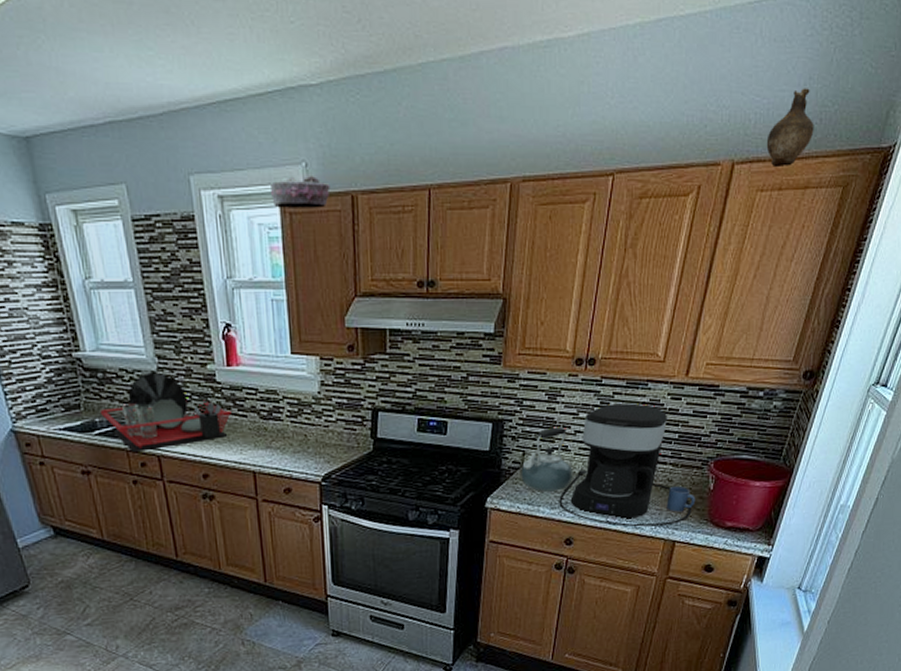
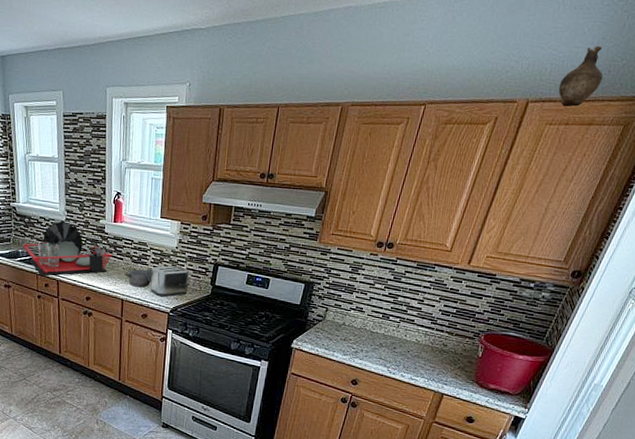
cooking pot: none [252,426,291,453] -> present [124,269,152,288]
decorative basket: present [271,175,330,208] -> none [162,92,205,116]
toaster: none [287,416,342,462] -> present [150,265,189,297]
kettle: present [521,427,574,492] -> none [322,292,366,342]
coffee maker: present [559,403,692,527] -> none [350,279,461,381]
mug: present [666,485,696,513] -> none [439,349,465,372]

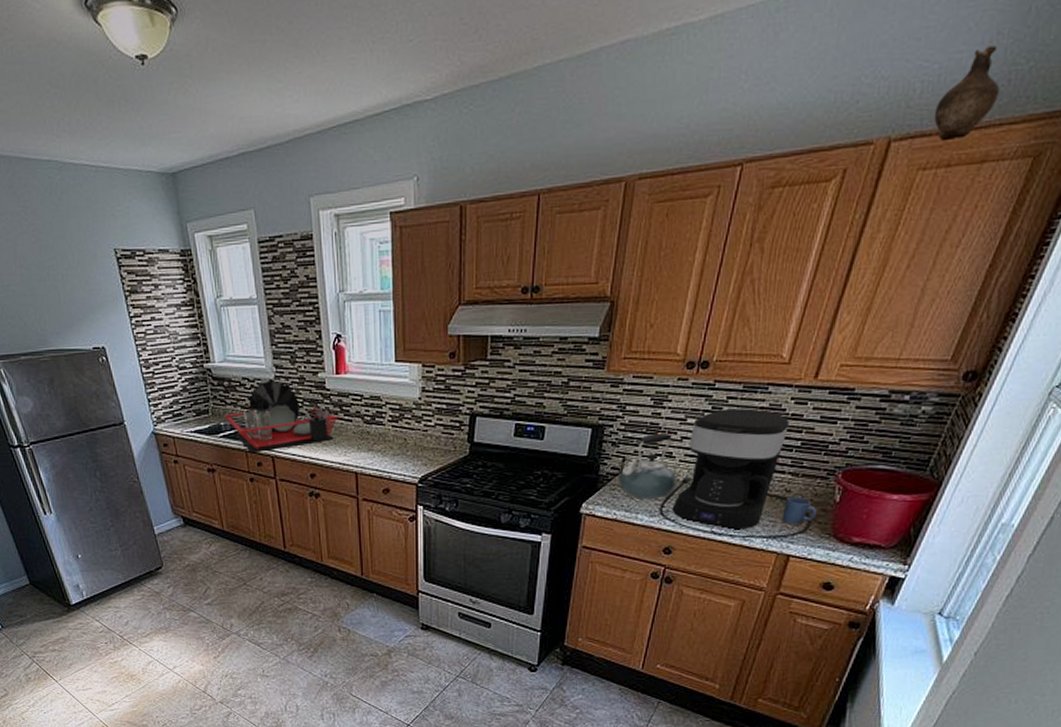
cooking pot: present [124,269,152,288] -> none [356,430,392,455]
toaster: present [150,265,189,297] -> none [388,421,439,464]
kettle: none [322,292,366,342] -> present [619,432,678,499]
coffee maker: none [350,279,461,381] -> present [659,408,812,539]
mug: none [439,349,465,372] -> present [782,496,817,525]

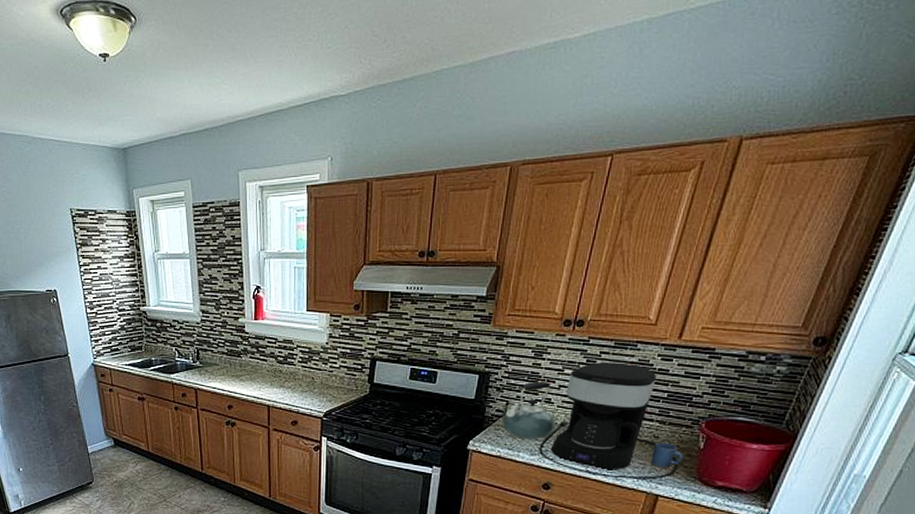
dish rack: present [224,380,338,454] -> none [155,323,255,386]
ceramic jug: present [933,45,1000,142] -> none [780,63,837,141]

